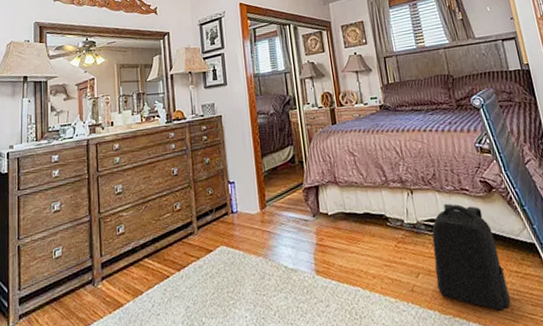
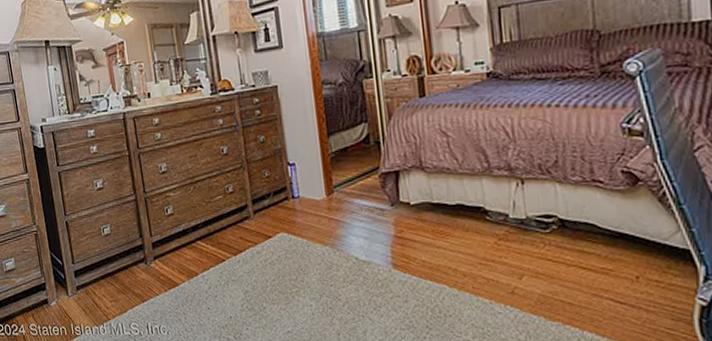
backpack: present [432,203,511,311] -> none [544,197,644,322]

